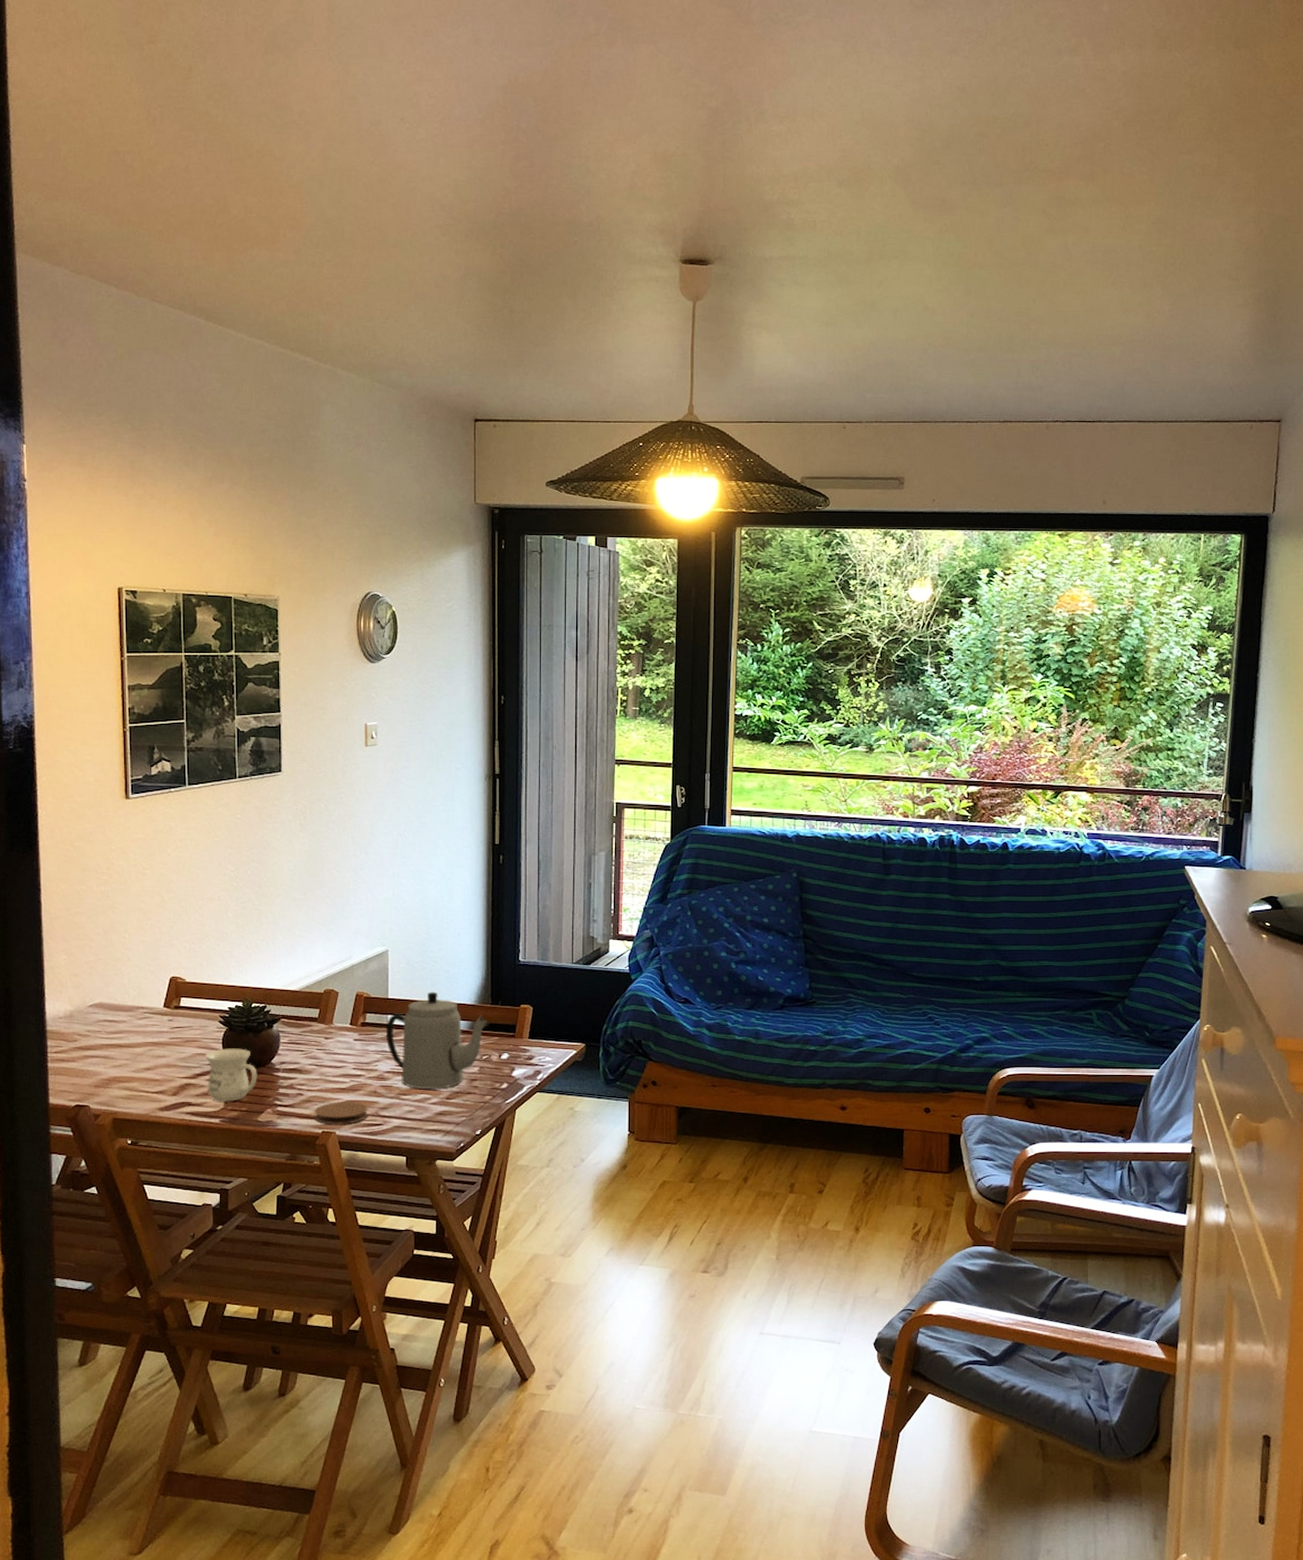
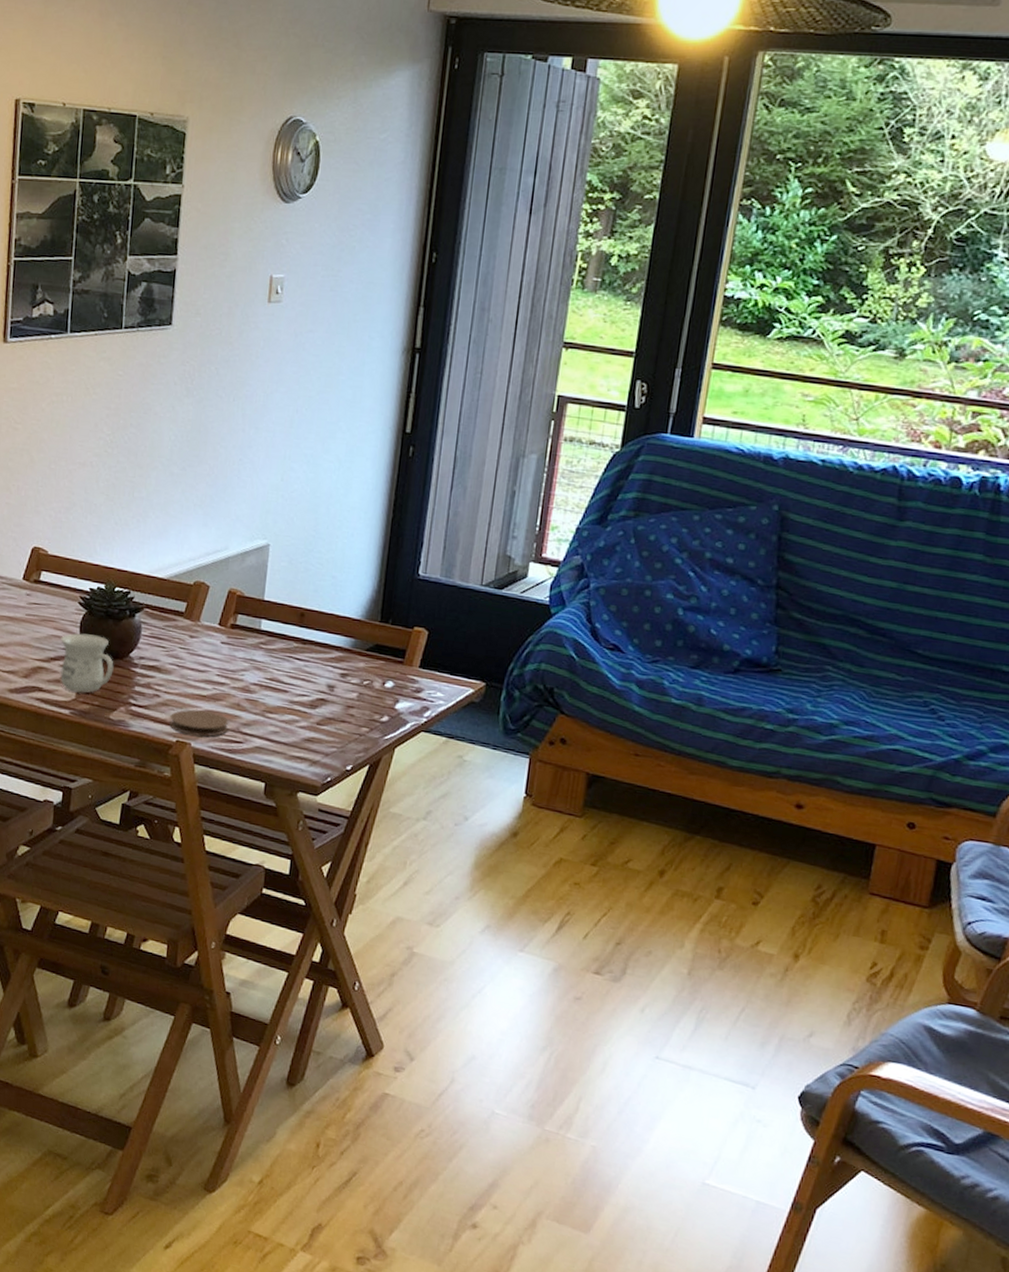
teapot: present [385,991,487,1089] -> none [256,598,373,712]

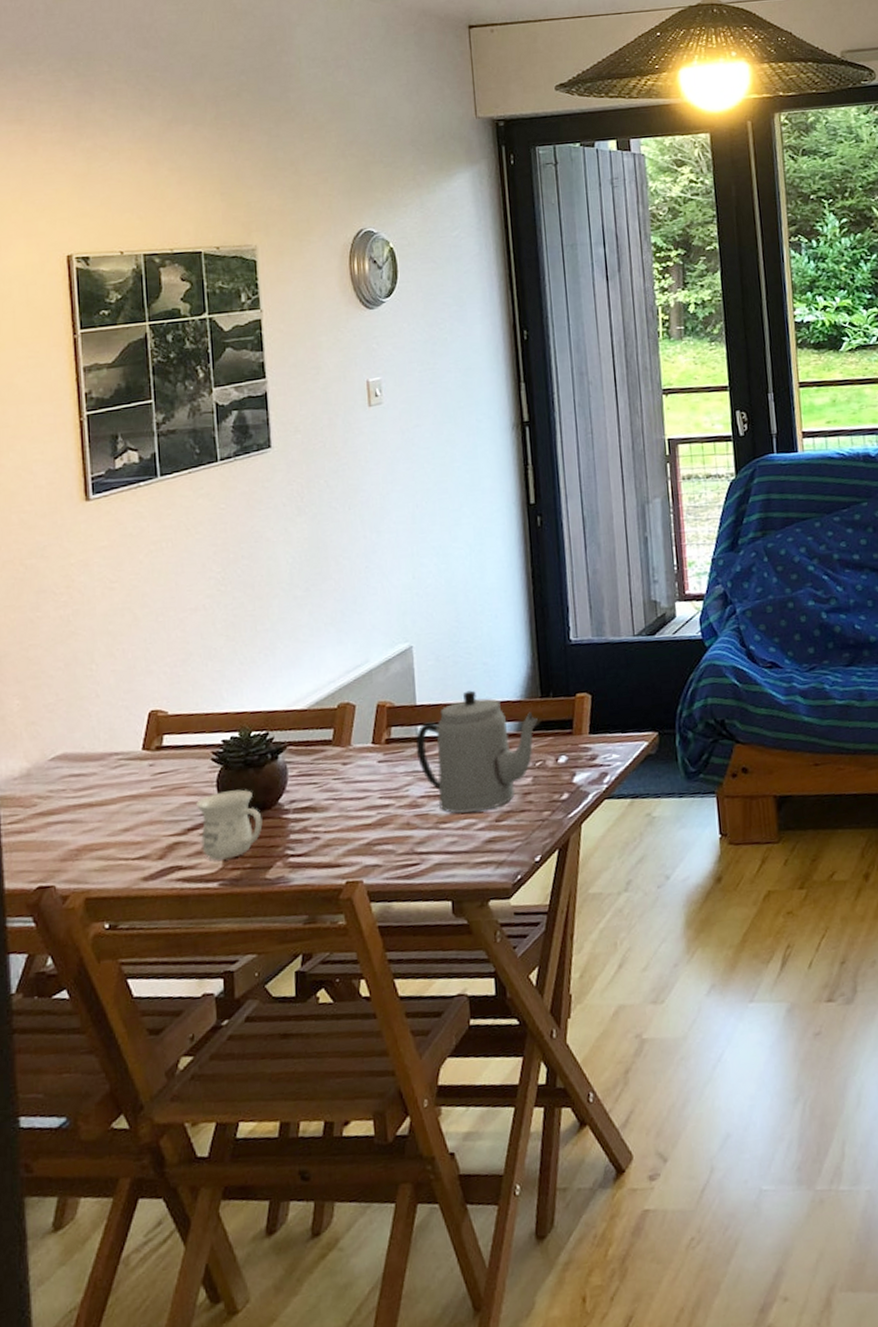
coaster: present [169,709,229,737] -> none [335,839,402,873]
teapot: none [256,598,373,712] -> present [415,690,538,813]

